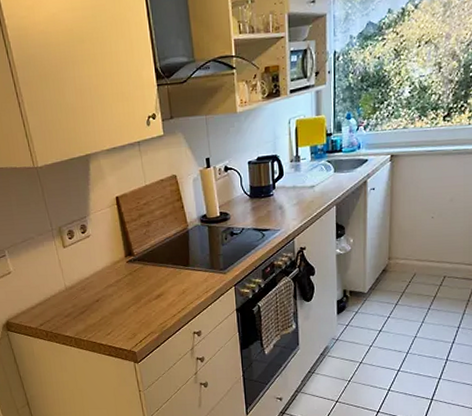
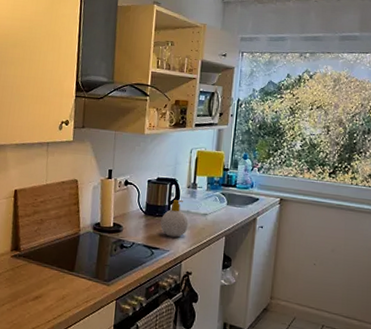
soap bottle: none [267,177,296,216] -> present [160,200,189,238]

